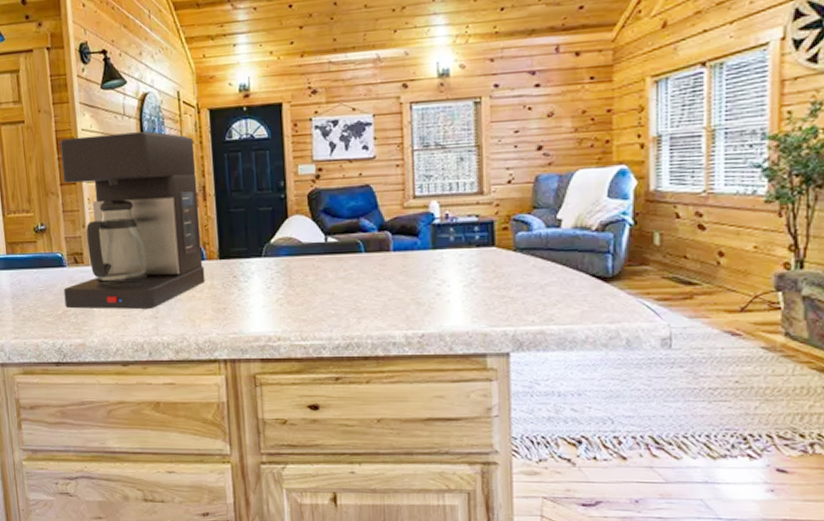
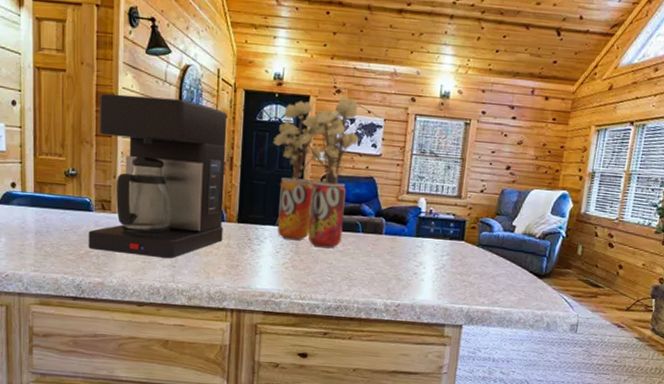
flower arrangement: none [247,96,346,277] -> present [273,97,359,249]

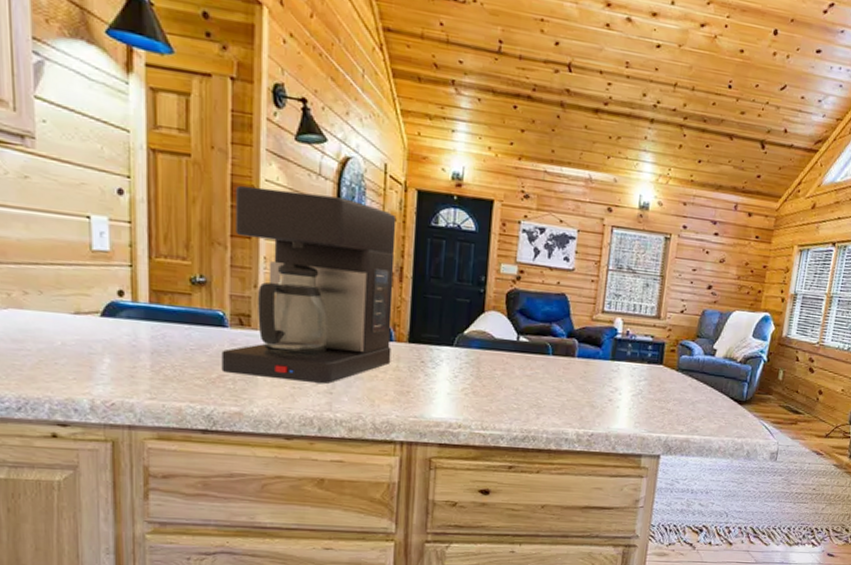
flower arrangement: present [273,97,359,249] -> none [451,203,550,373]

